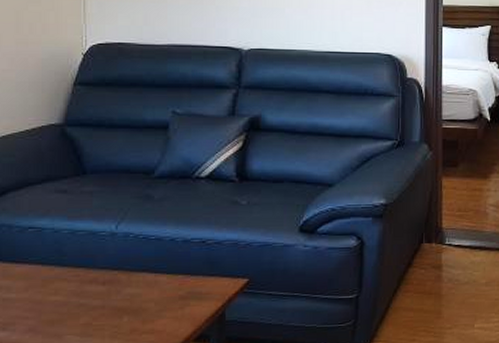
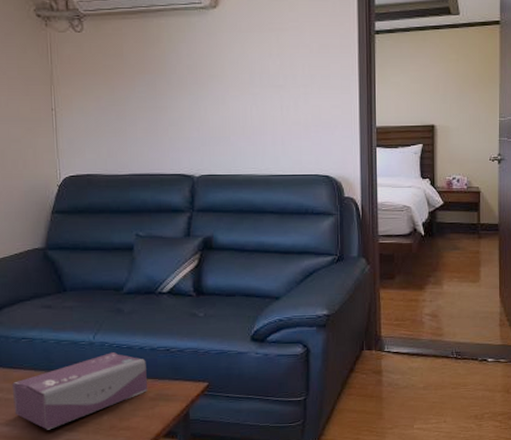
tissue box: none [12,244,179,335] -> present [11,352,148,430]

